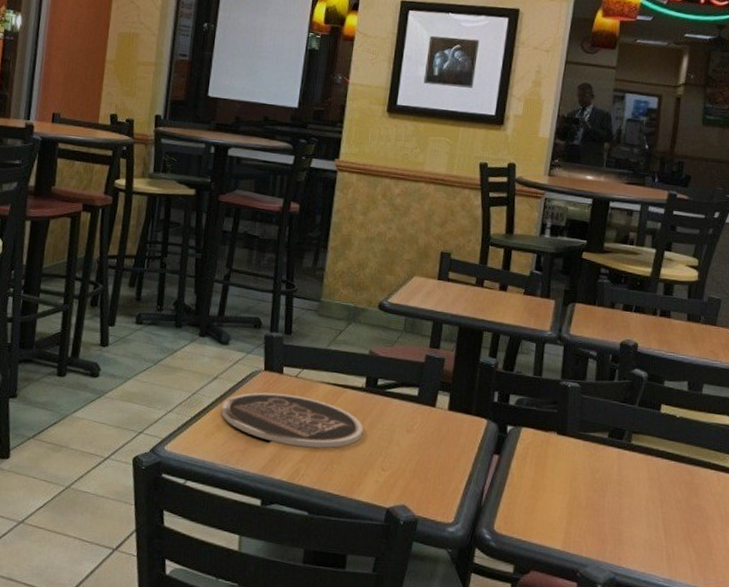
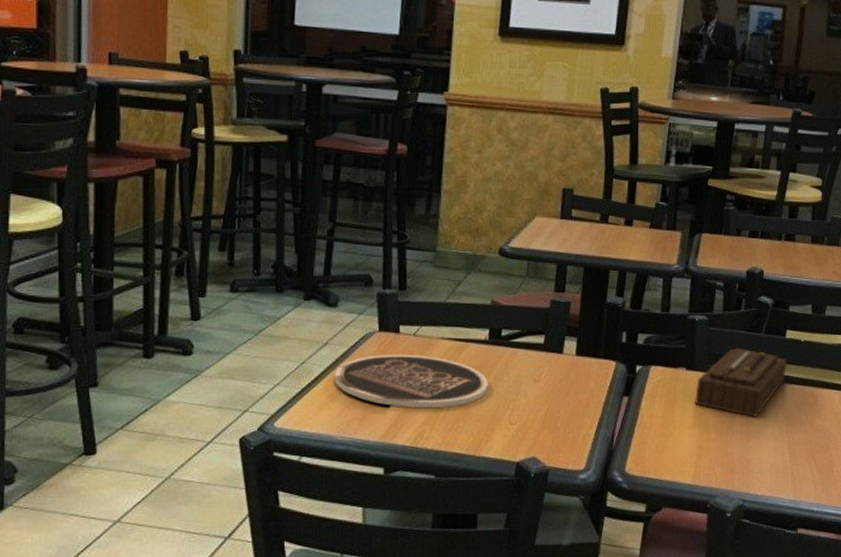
tissue box: none [566,417,662,489] -> present [695,348,788,417]

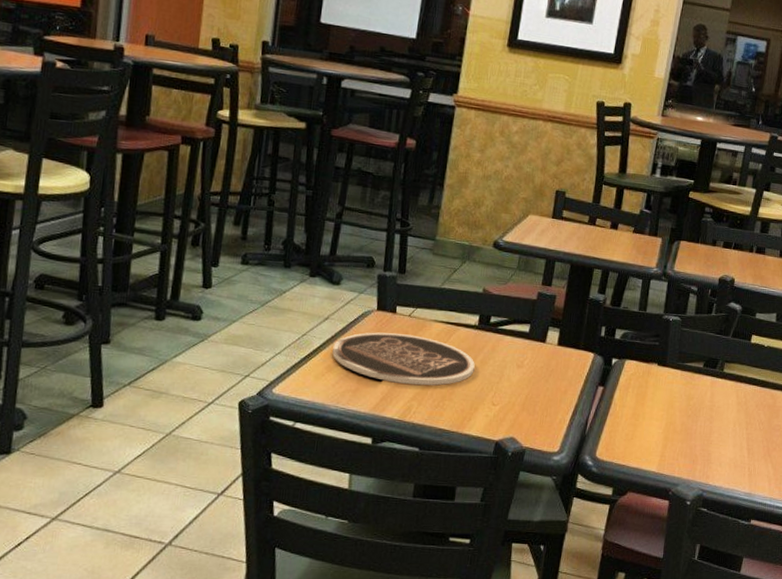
tissue box: present [695,348,788,417] -> none [664,348,751,414]

